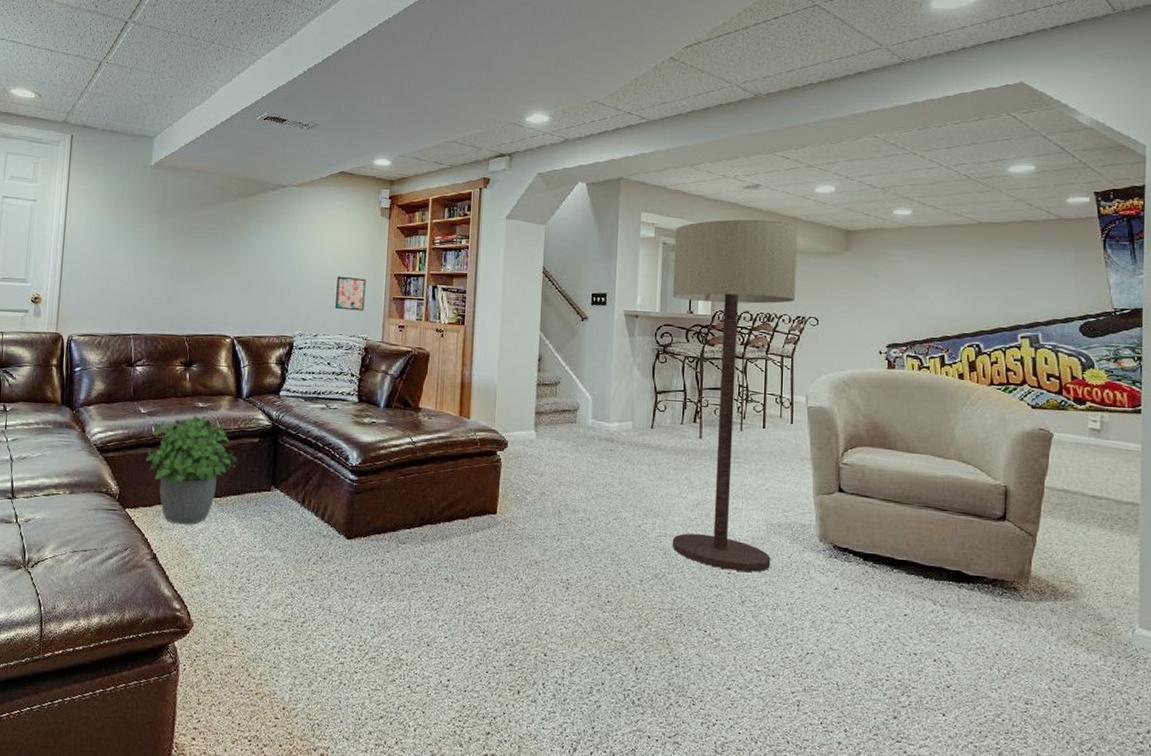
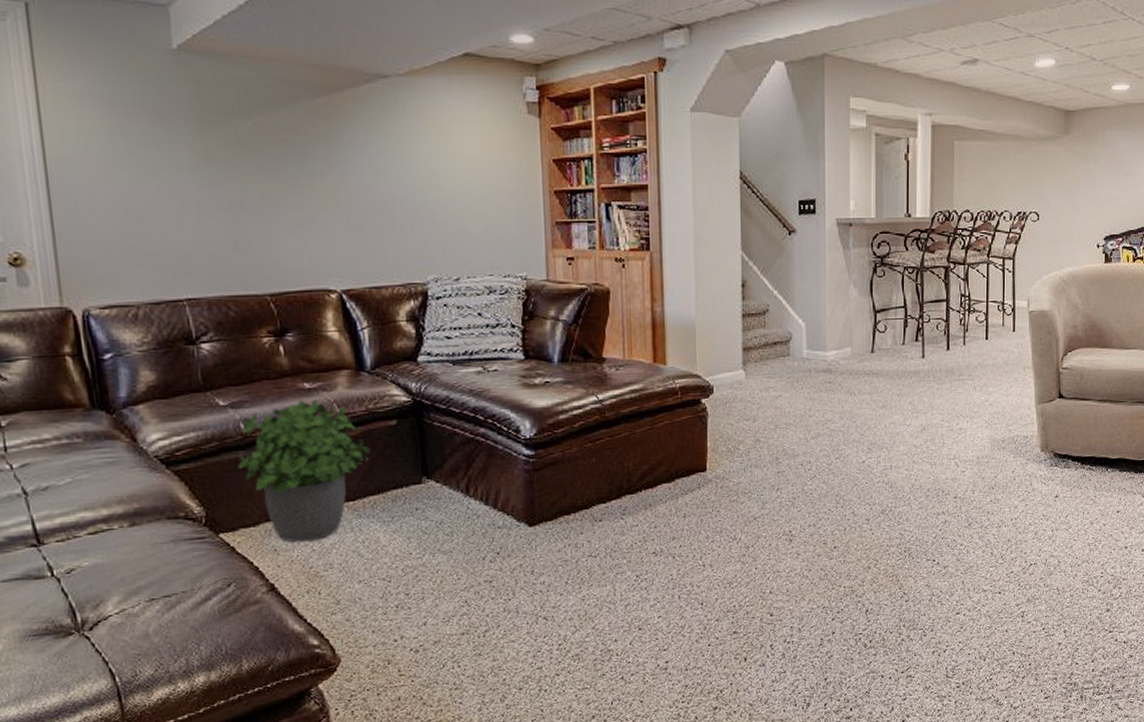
wall art: present [335,276,366,311] -> none [477,198,519,243]
floor lamp: present [672,219,799,572] -> none [888,101,1019,494]

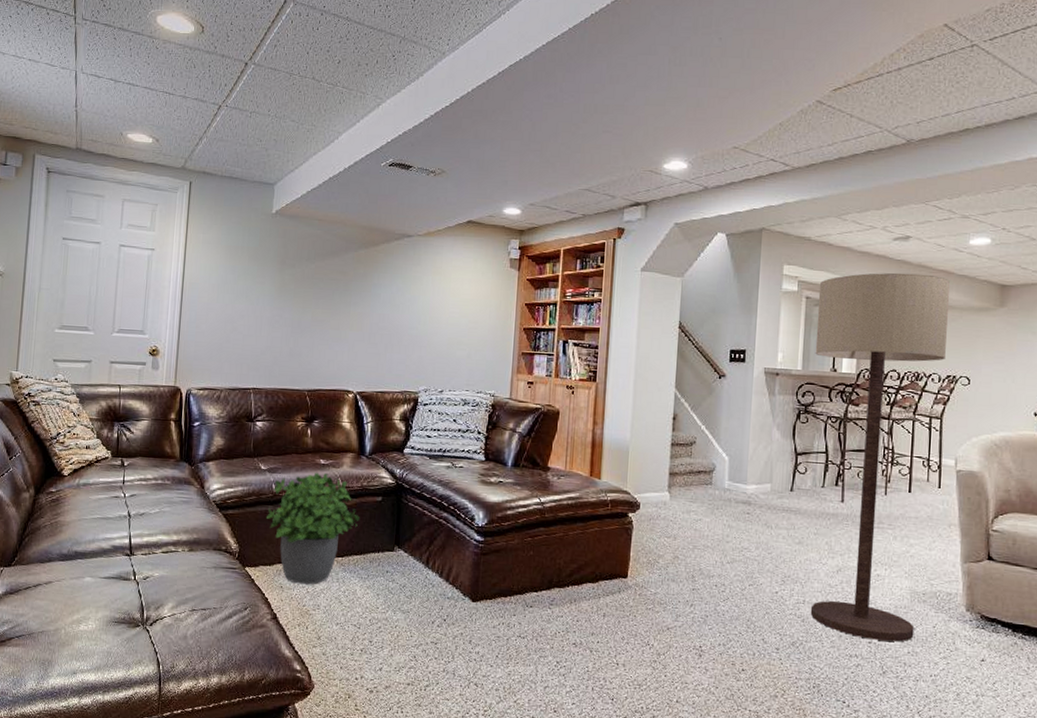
floor lamp: none [888,101,1019,494] -> present [810,272,951,642]

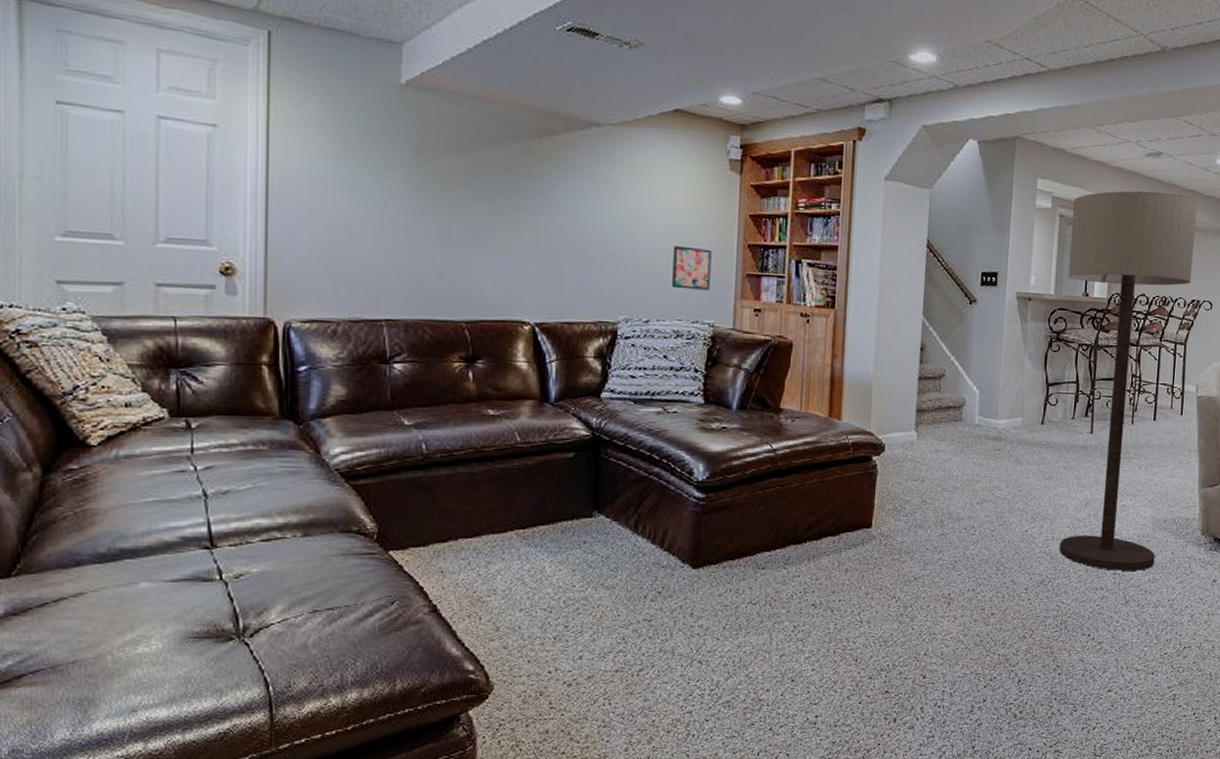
potted plant: present [265,472,359,585] -> none [414,425,545,566]
wall art: none [462,330,494,366] -> present [672,245,712,291]

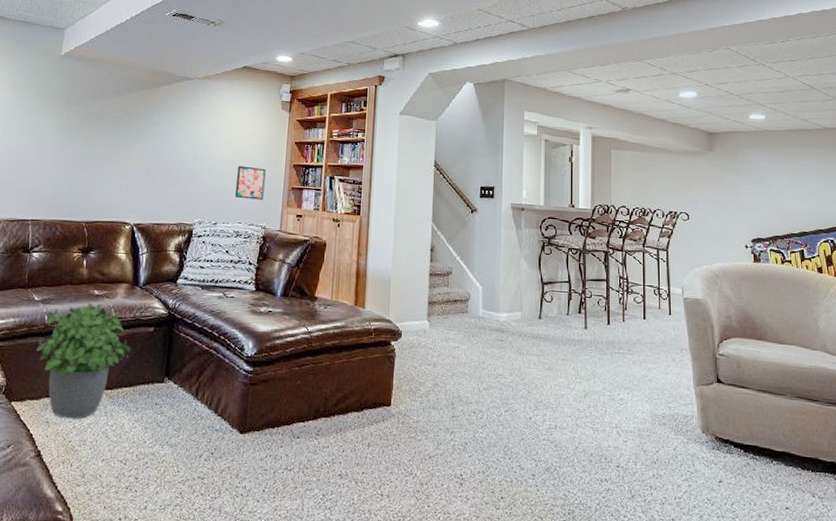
potted plant: none [414,425,545,566] -> present [36,303,131,419]
floor lamp: present [1059,190,1198,571] -> none [555,120,667,465]

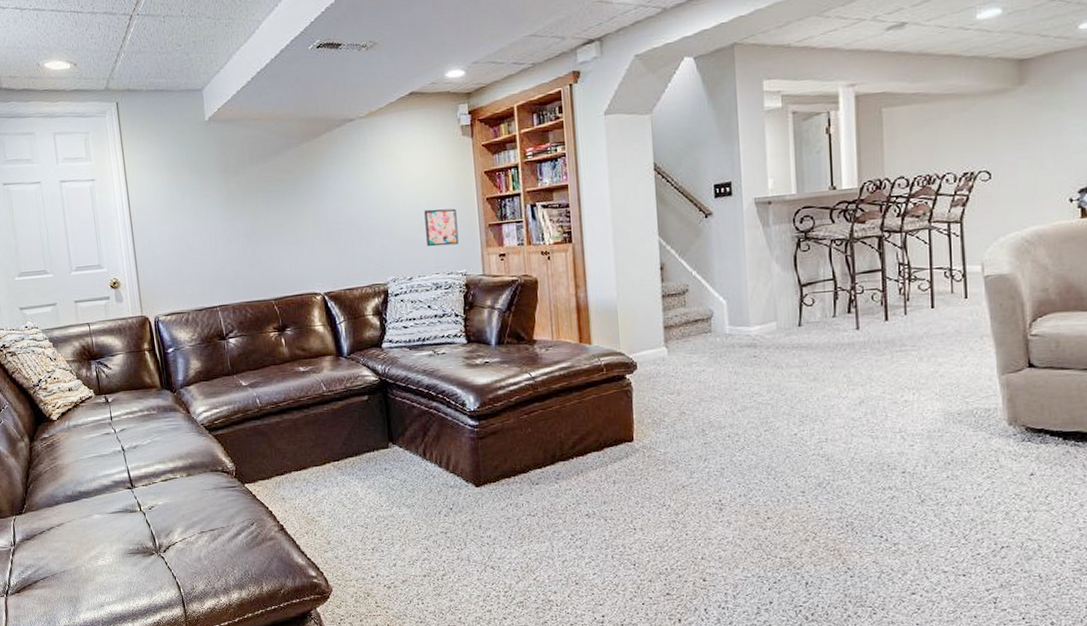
potted plant: present [36,303,131,419] -> none [255,379,349,493]

